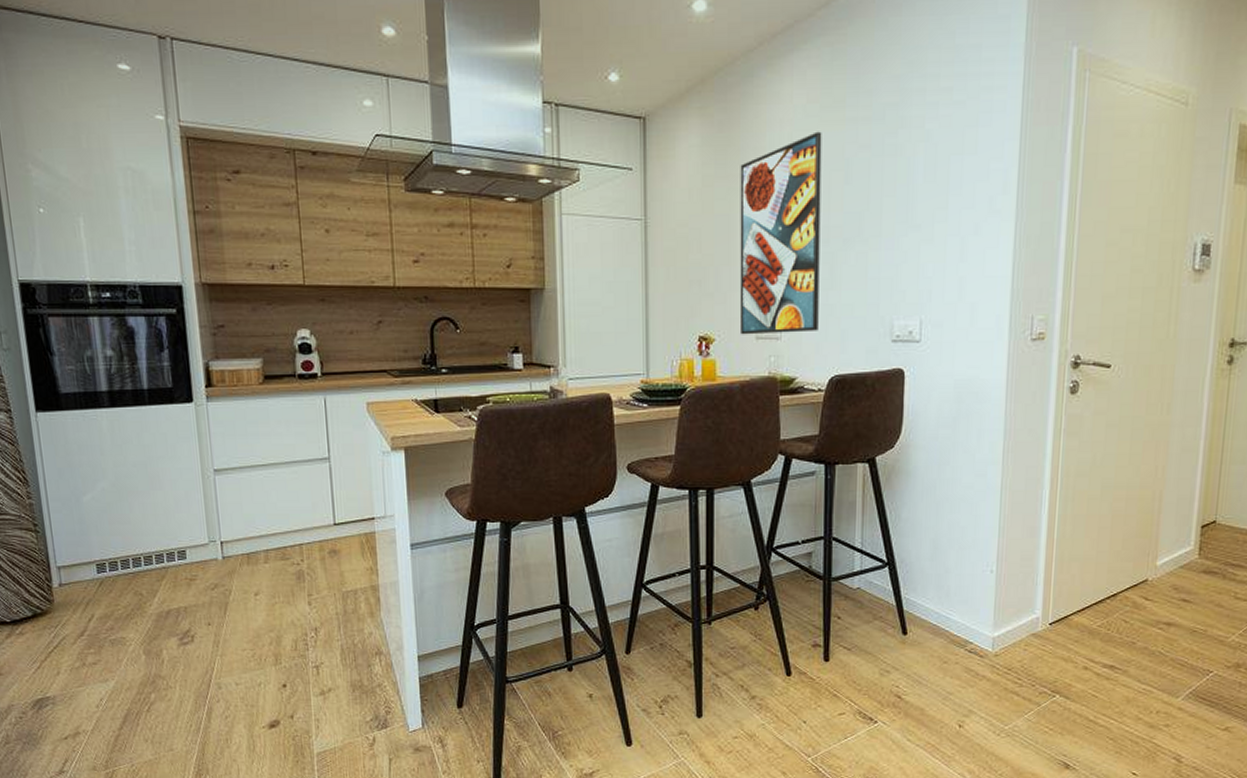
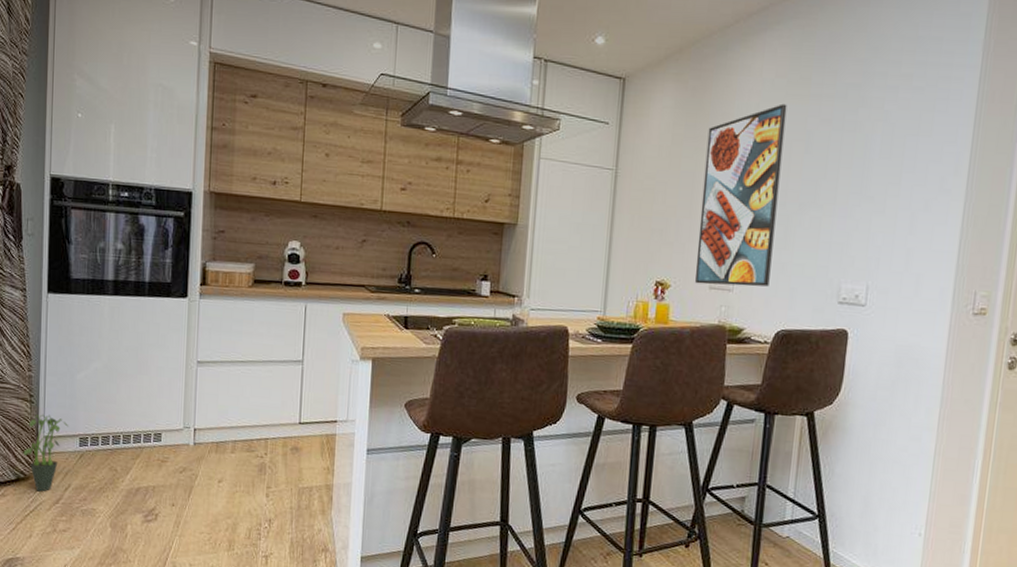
potted plant: none [36,543,83,626] -> present [23,414,69,492]

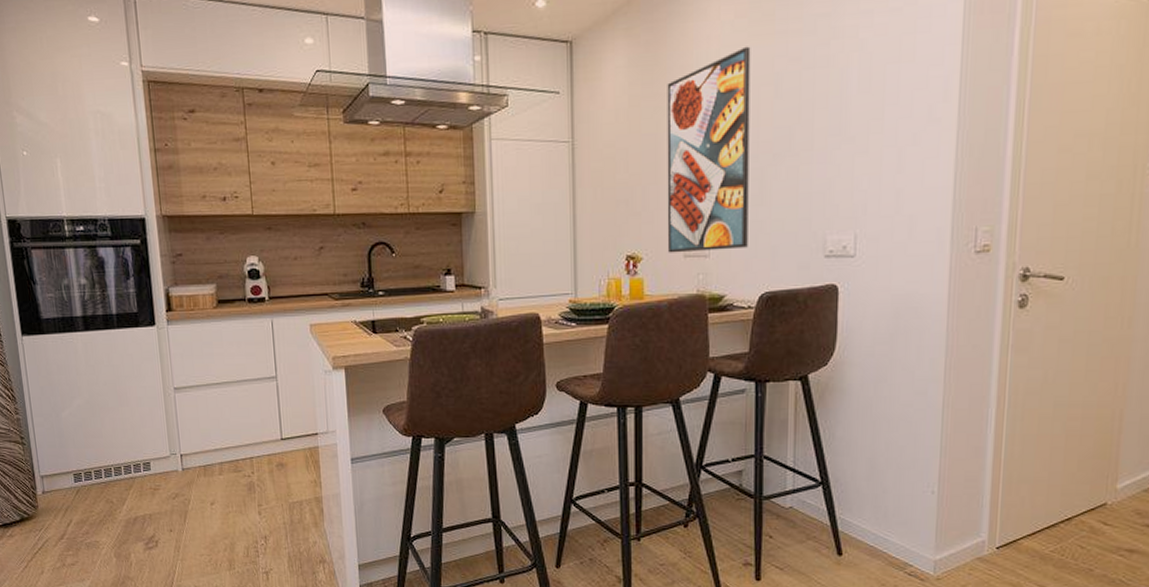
potted plant: present [23,414,69,492] -> none [23,454,62,529]

